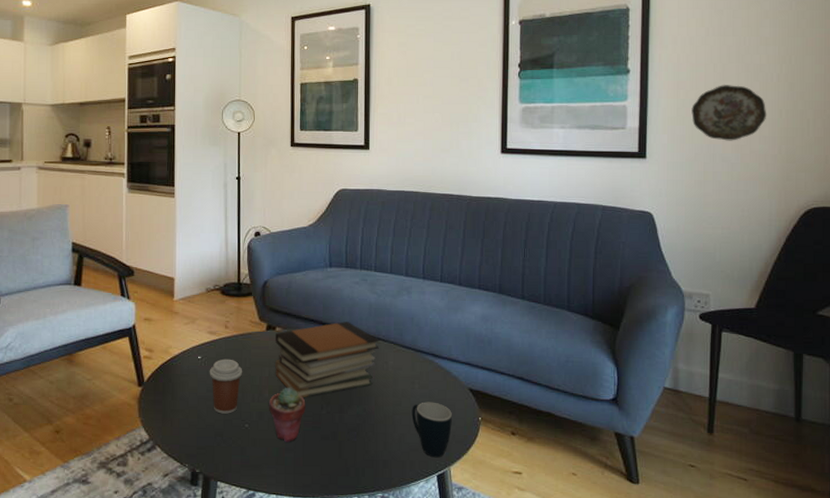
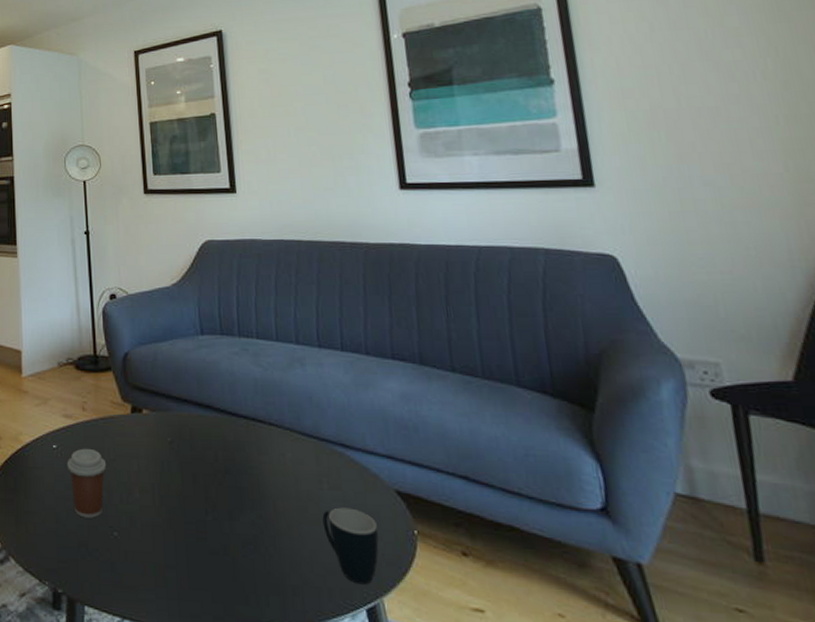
potted succulent: present [269,387,306,442] -> none [141,485,187,557]
book stack: present [274,321,379,398] -> none [143,402,272,500]
decorative plate: present [691,85,767,141] -> none [647,88,758,159]

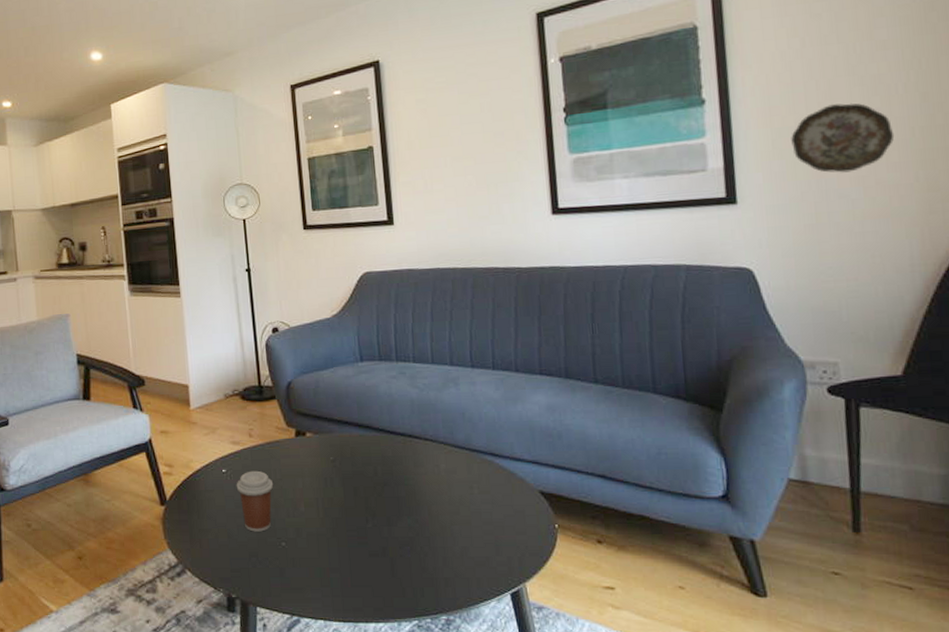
mug: present [322,507,379,585] -> none [472,508,523,573]
decorative plate: none [647,88,758,159] -> present [791,103,895,173]

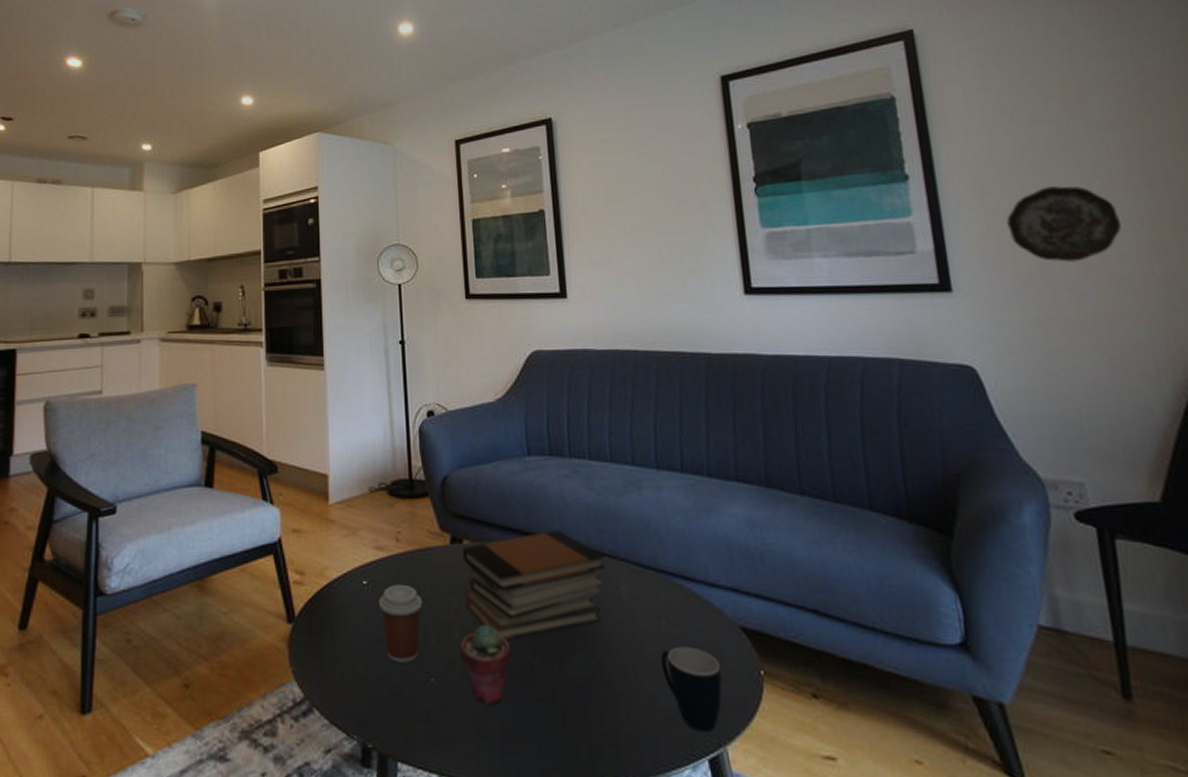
book stack: none [306,422,427,511] -> present [463,530,605,641]
potted succulent: none [306,499,349,561] -> present [461,624,511,705]
mug: none [472,508,523,573] -> present [660,646,722,732]

